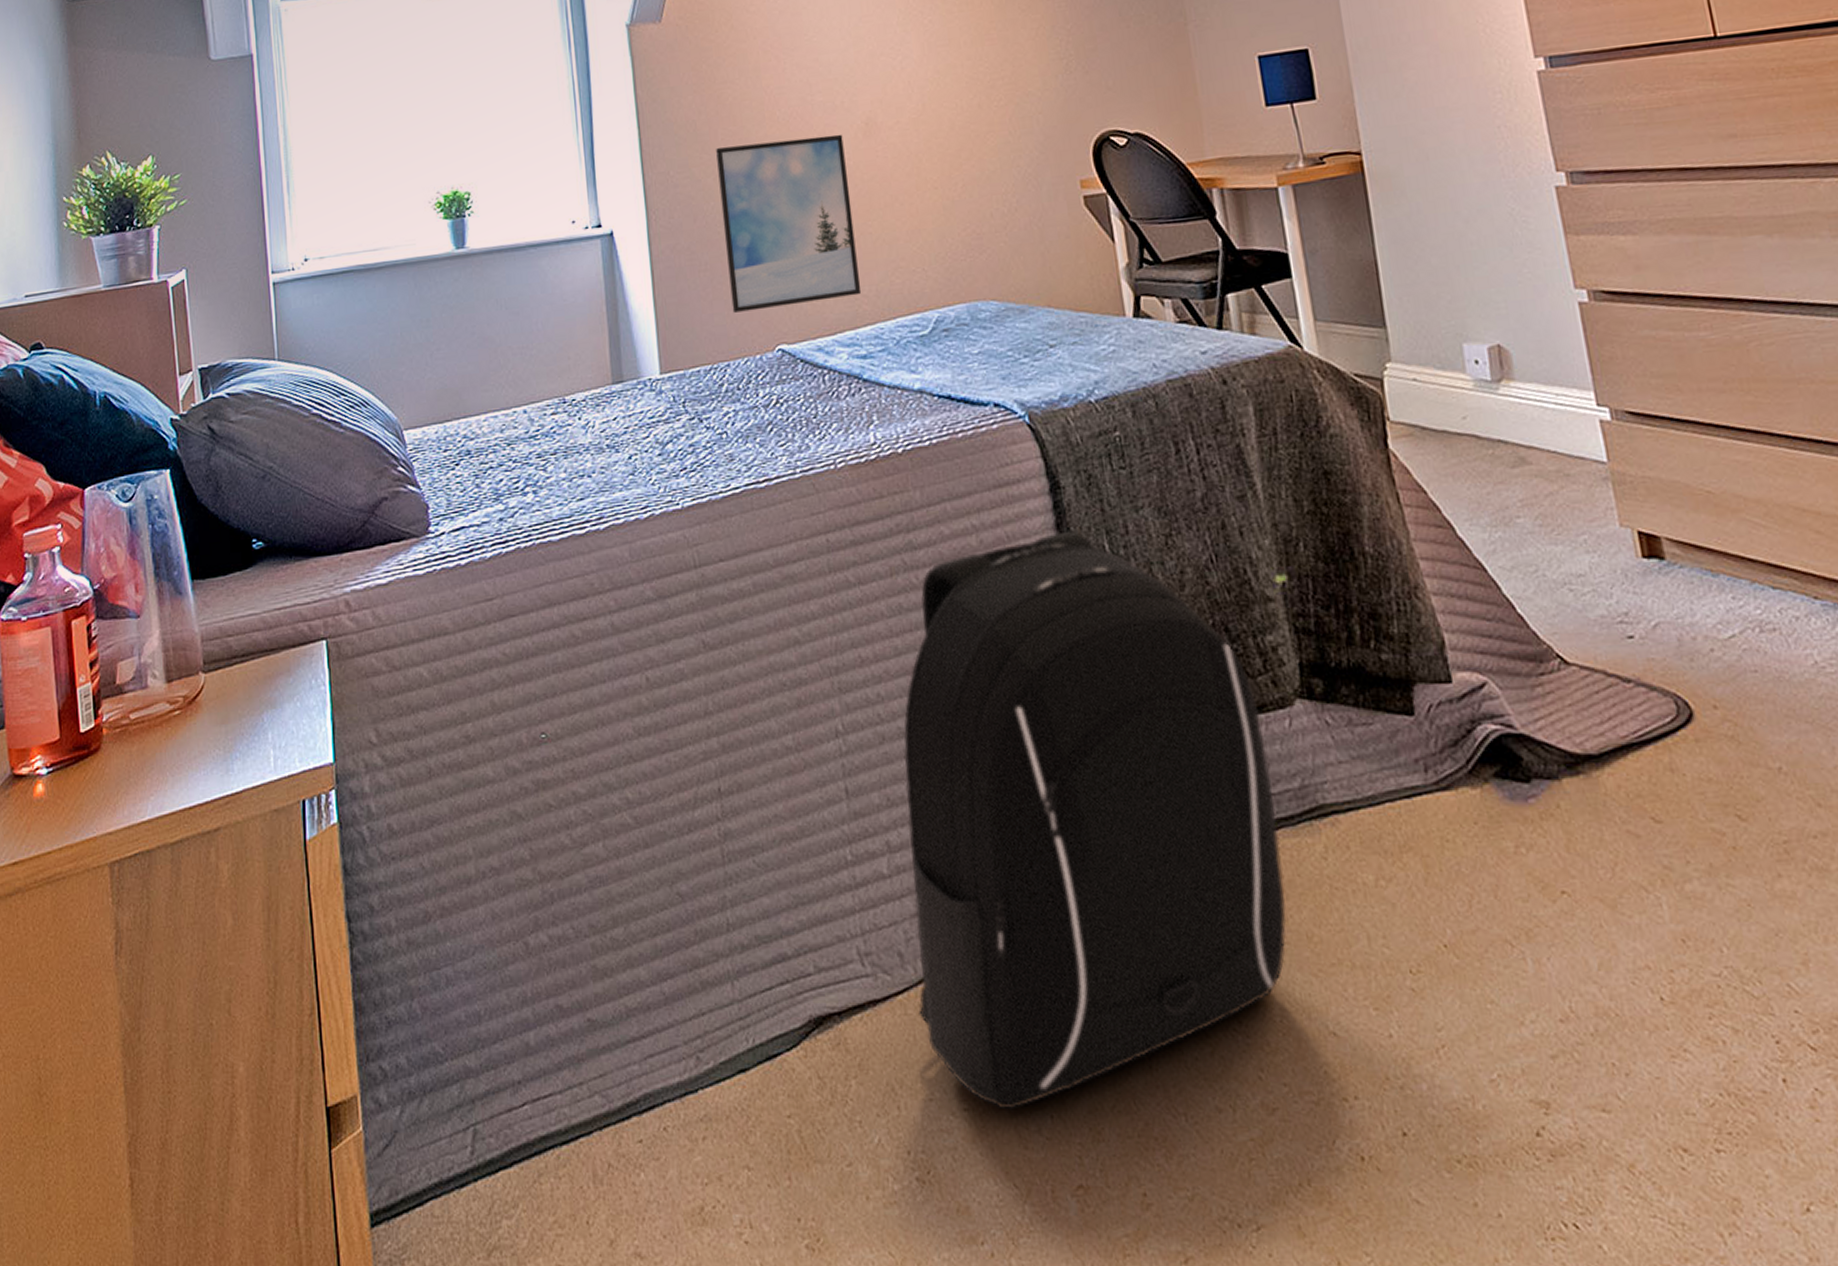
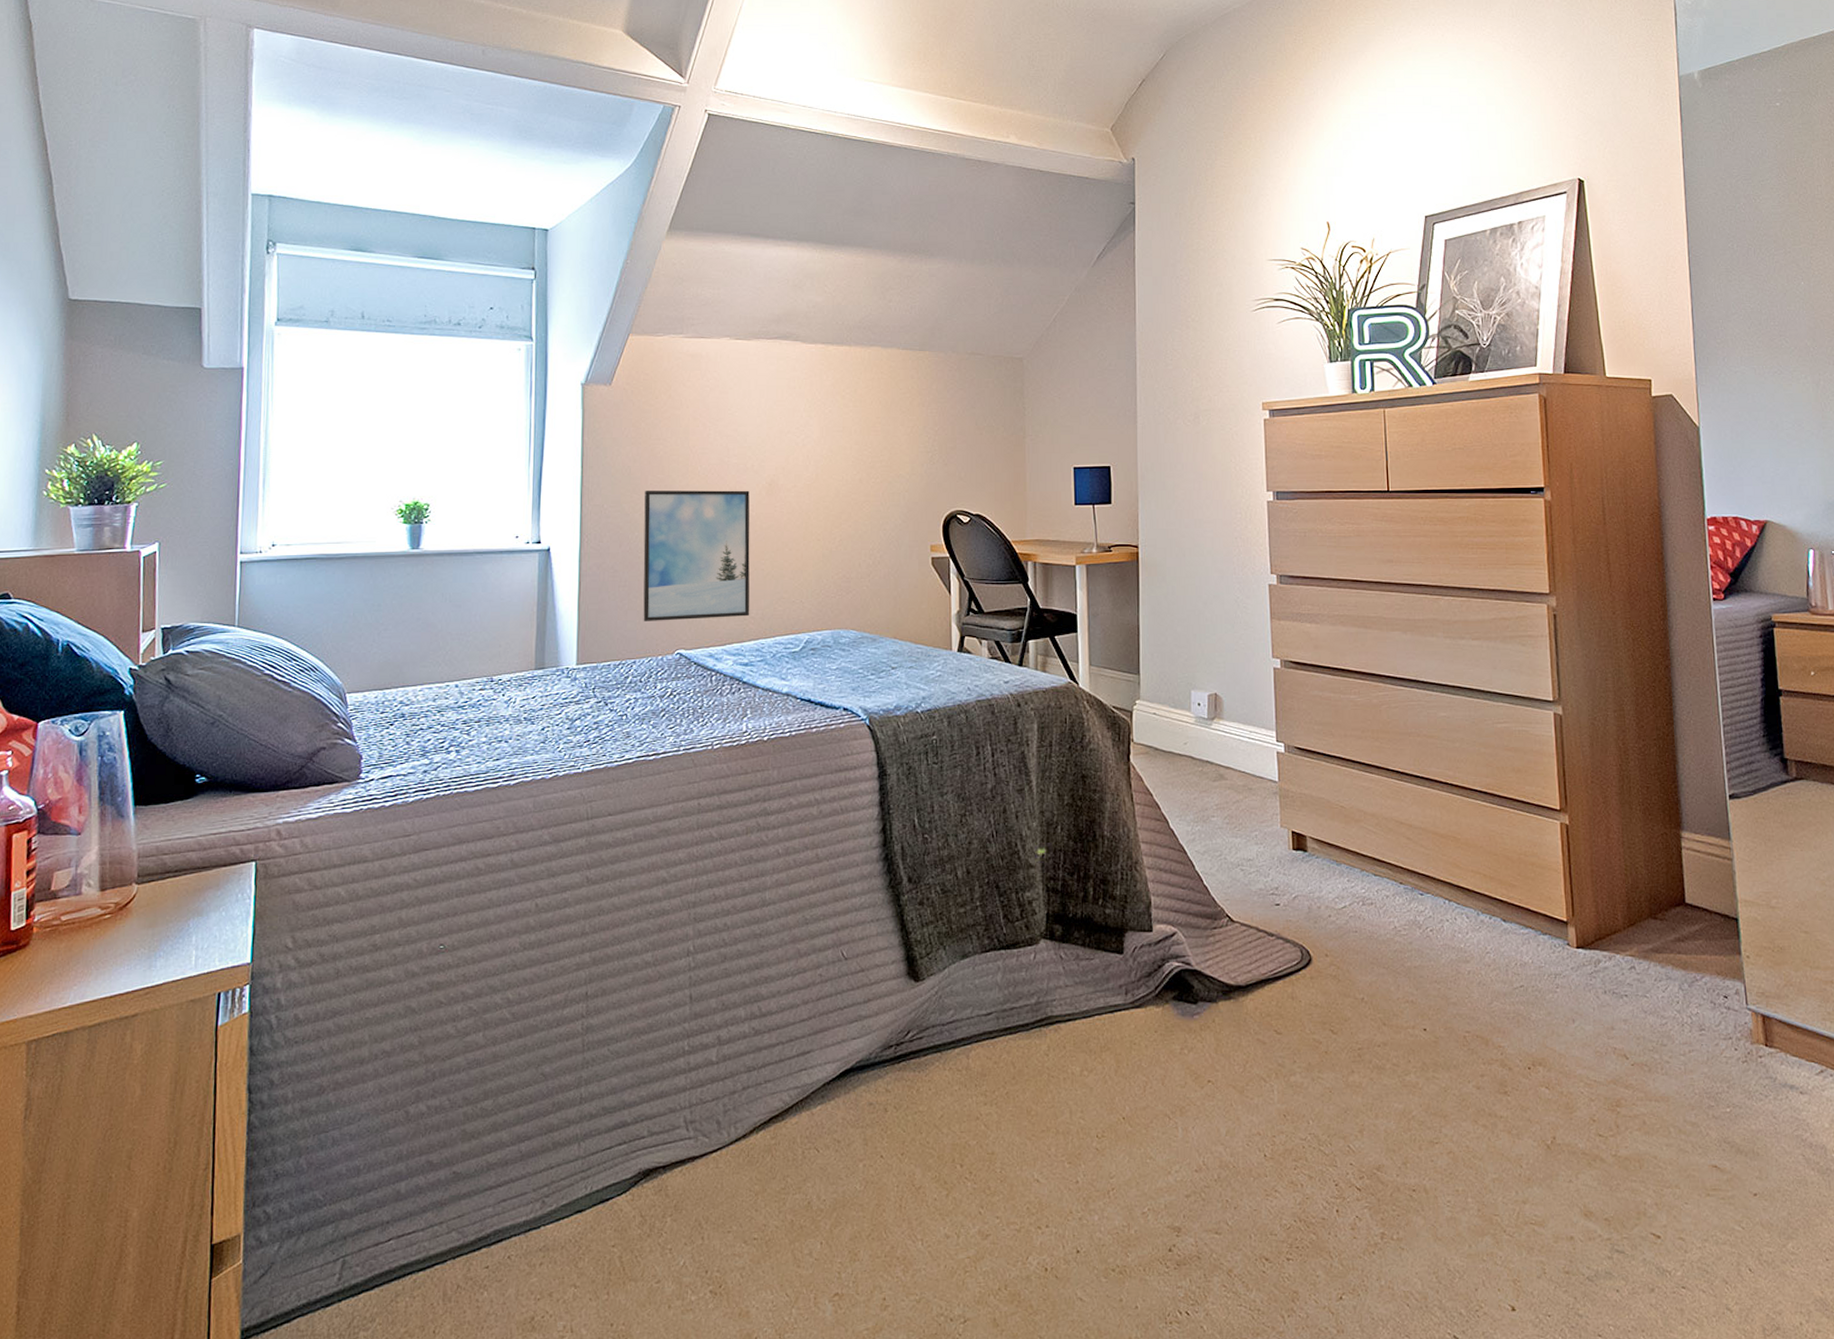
backpack: present [903,530,1287,1110] -> none [727,807,1016,1239]

